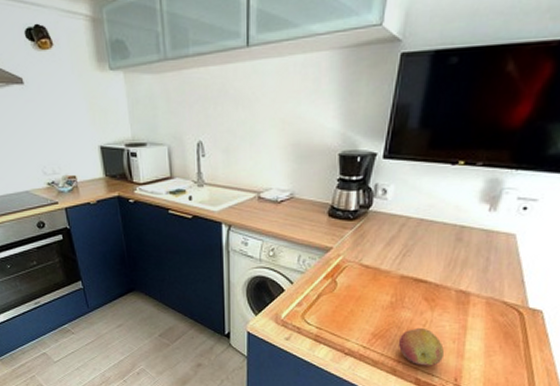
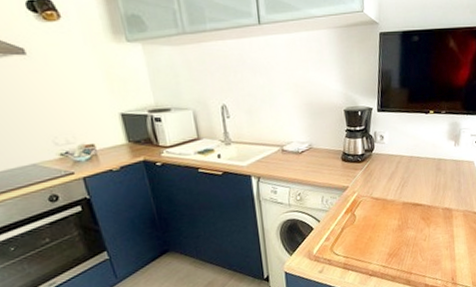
fruit: present [398,327,444,366] -> none [408,241,442,273]

